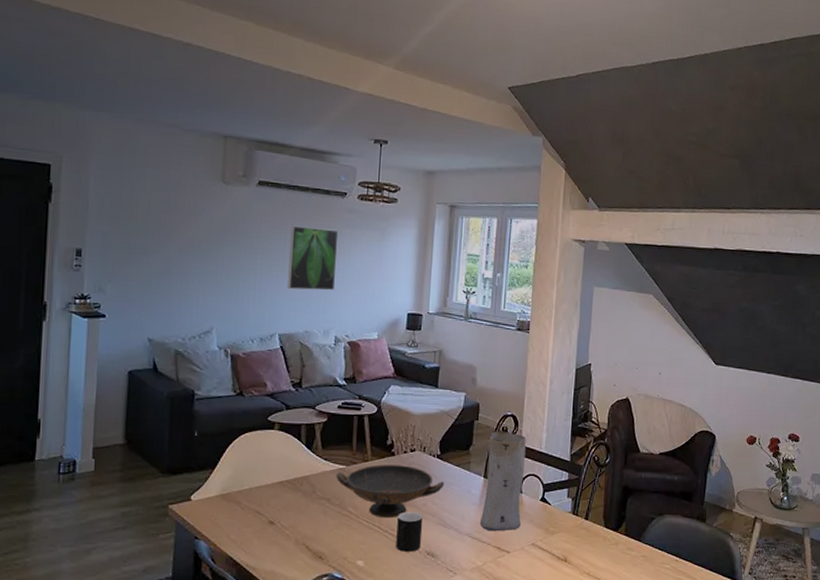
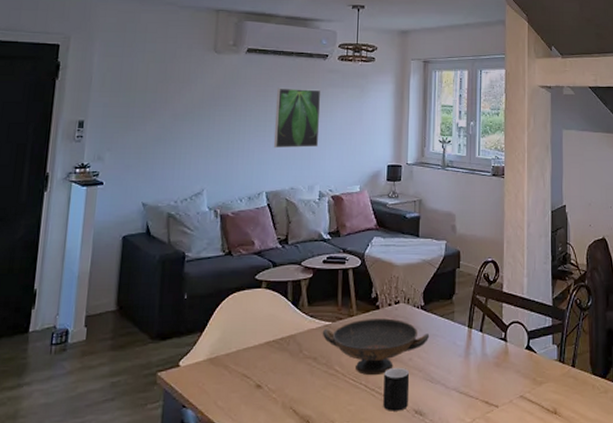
vase: present [479,431,526,531] -> none [466,278,509,385]

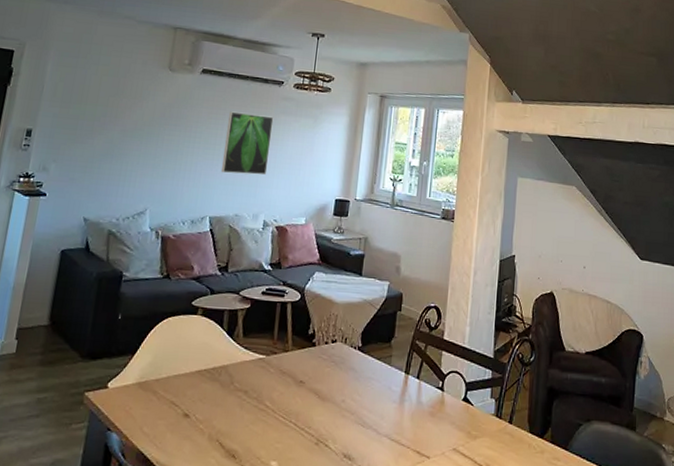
decorative bowl: present [322,318,430,376] -> none [255,355,365,415]
cup: present [383,367,409,411] -> none [311,407,341,453]

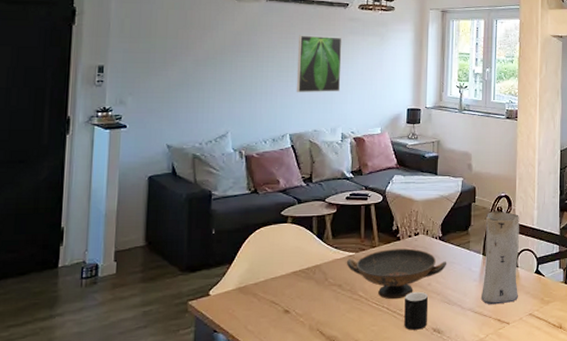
decorative bowl: none [255,355,365,415] -> present [346,248,447,300]
cup: none [311,407,341,453] -> present [404,291,428,330]
vase: none [399,323,449,434] -> present [480,211,519,305]

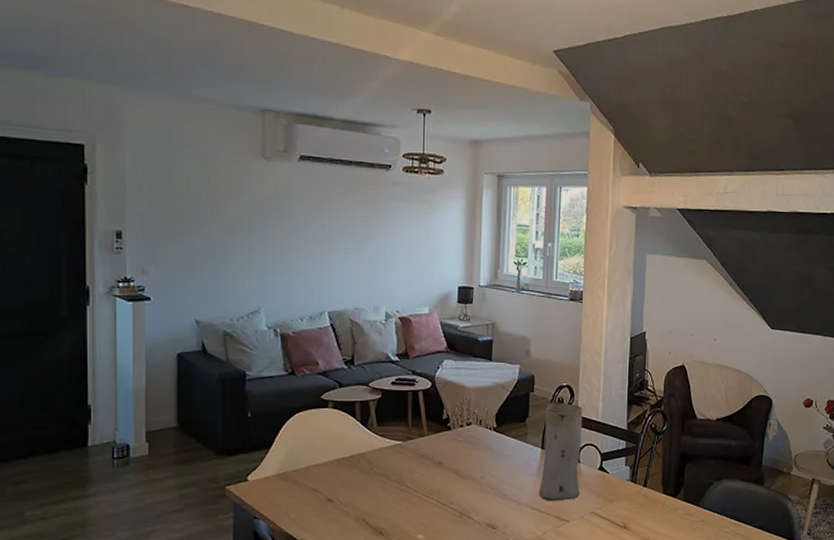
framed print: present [296,35,342,93] -> none [334,200,385,267]
decorative bowl: present [346,248,447,300] -> none [392,439,502,492]
cup: present [404,291,428,330] -> none [455,484,481,524]

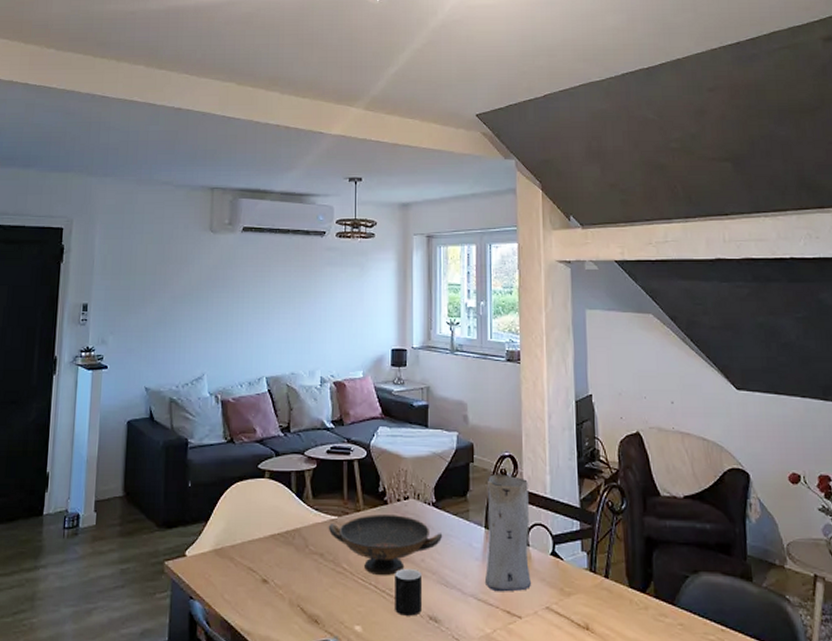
decorative bowl: none [392,439,502,492] -> present [328,514,443,576]
cup: none [455,484,481,524] -> present [395,568,421,616]

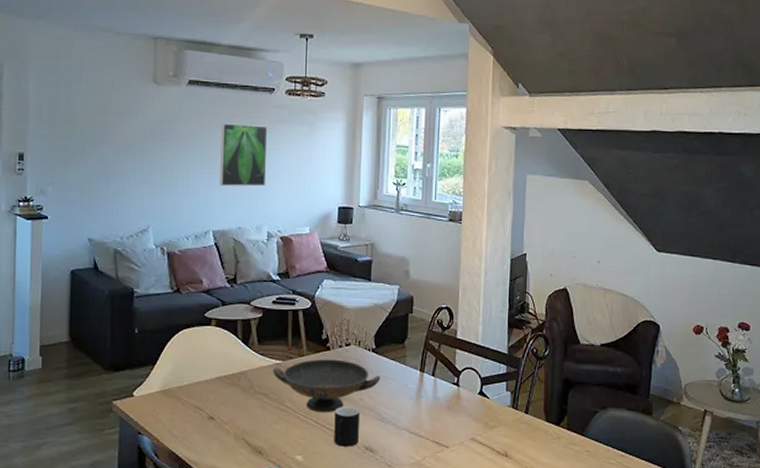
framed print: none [272,267,320,332] -> present [219,123,268,187]
vase: present [484,474,532,592] -> none [417,324,462,426]

